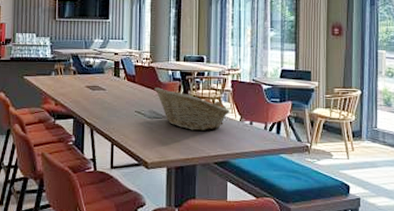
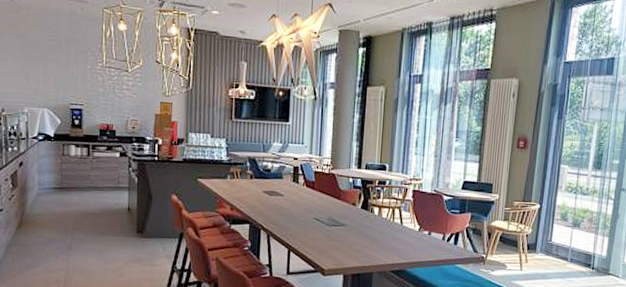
fruit basket: present [154,87,230,131] -> none [333,195,410,240]

